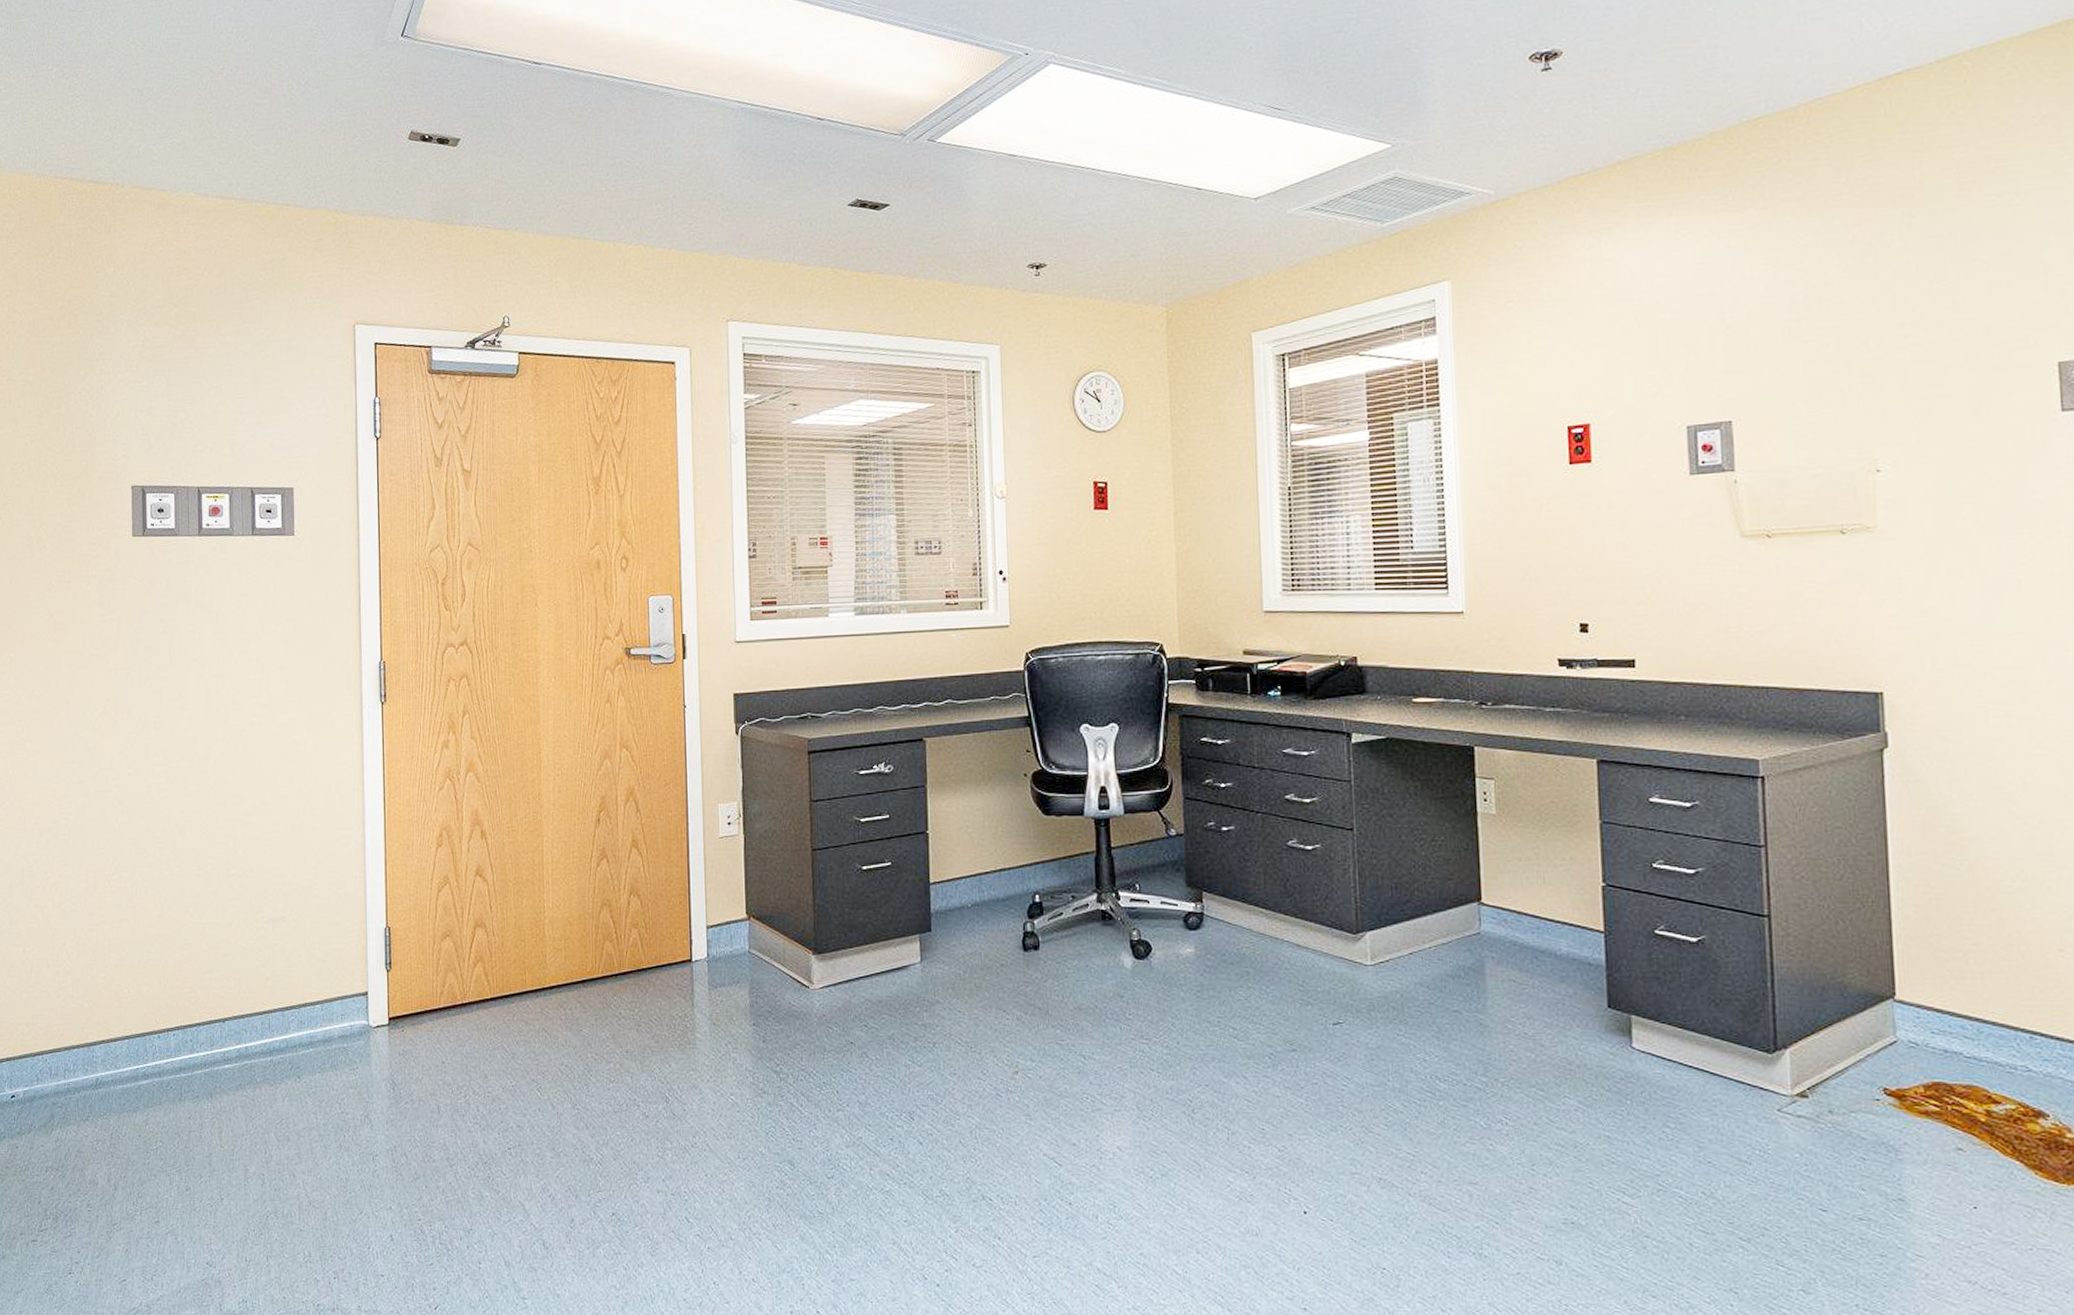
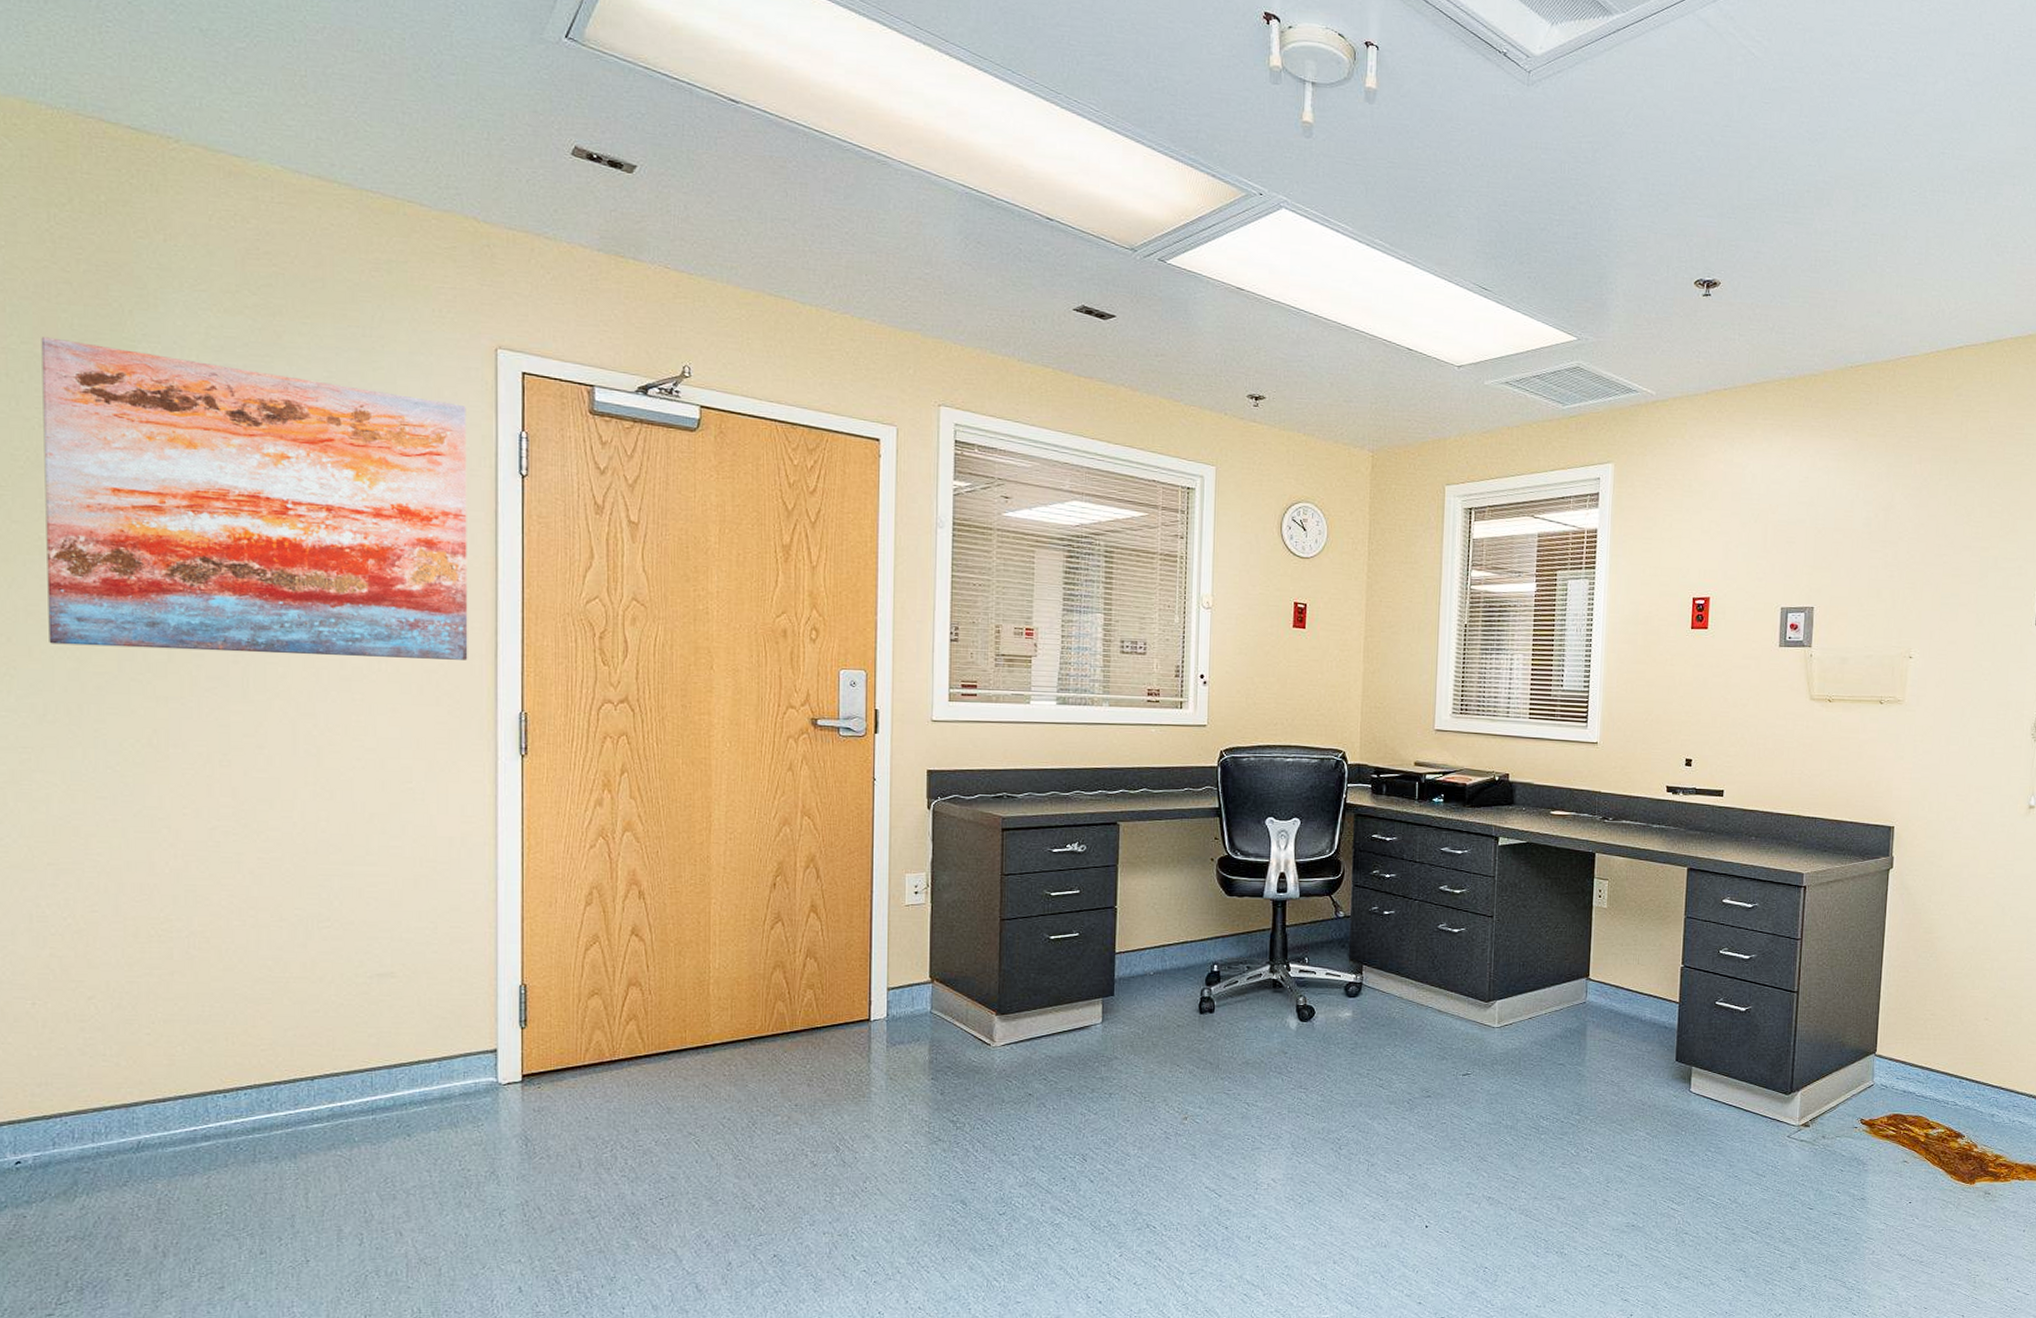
wall art: none [32,366,338,629] -> present [41,337,468,660]

